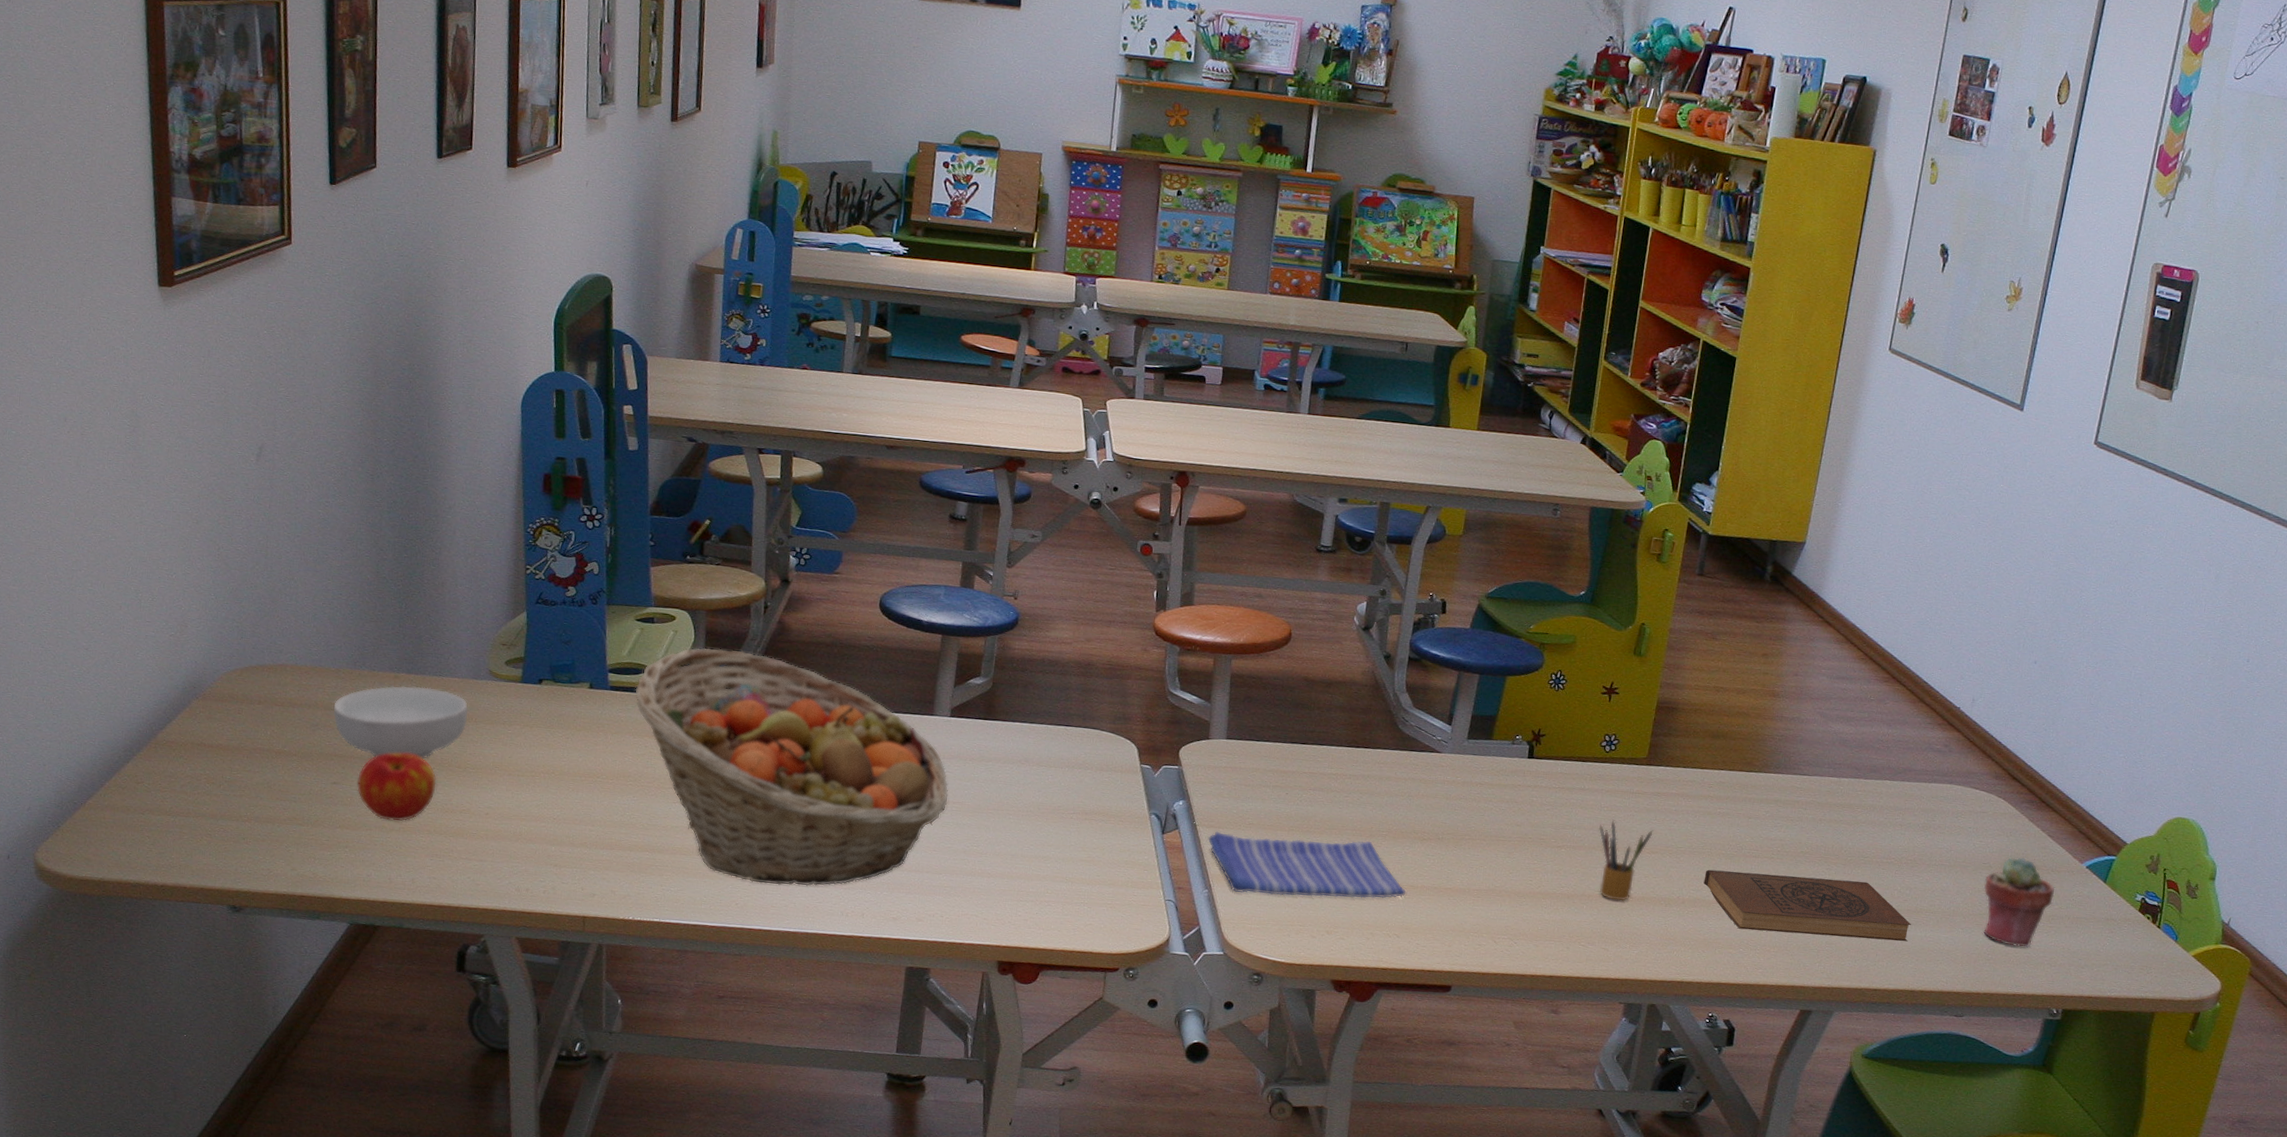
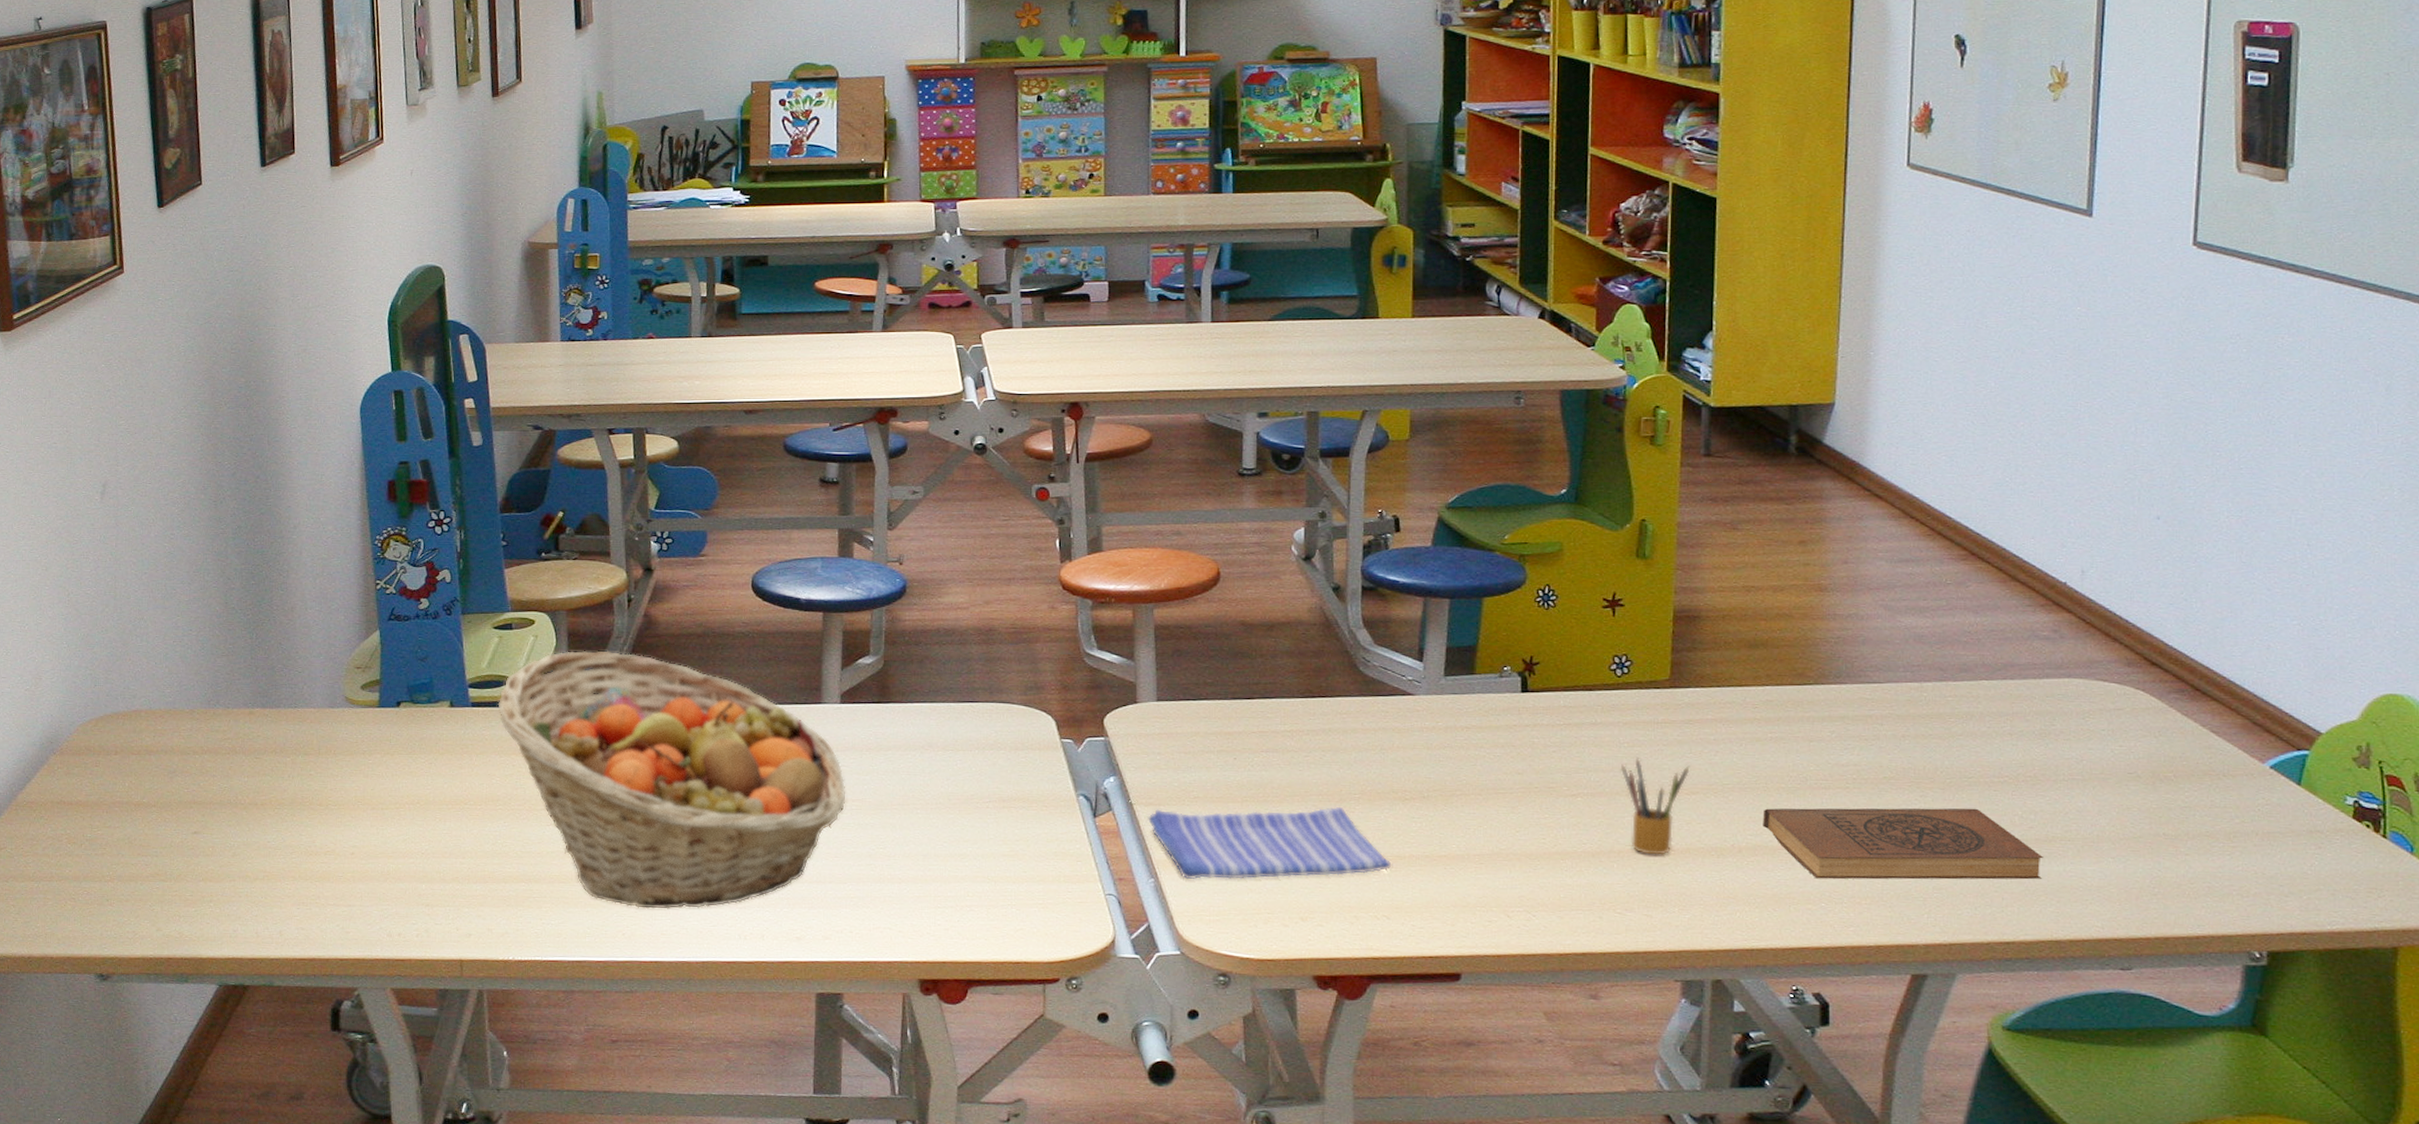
cereal bowl: present [333,686,469,759] -> none [190,721,327,801]
apple: present [356,752,437,821] -> none [217,794,298,869]
potted succulent: present [1983,857,2055,948] -> none [2133,761,2232,876]

